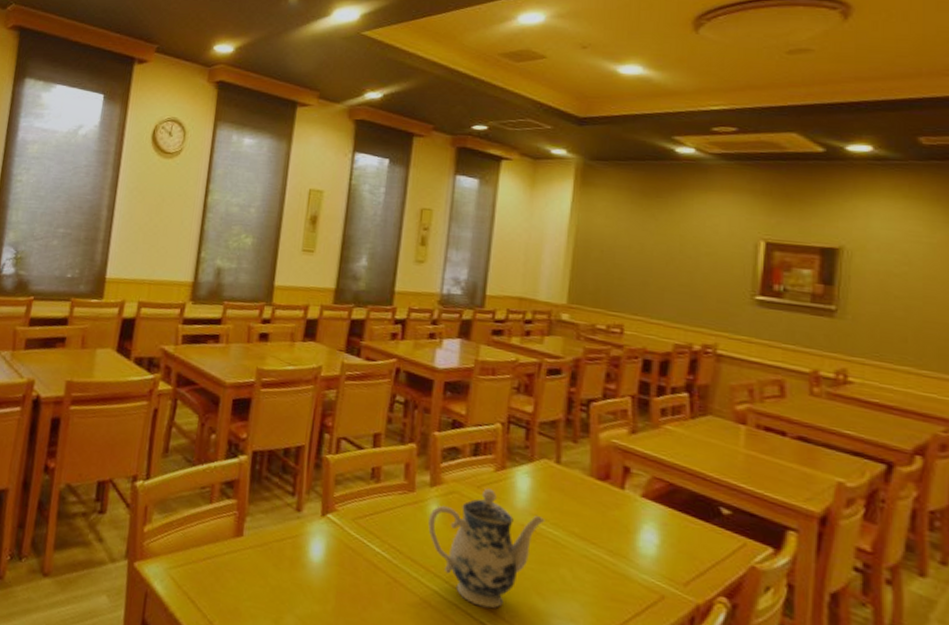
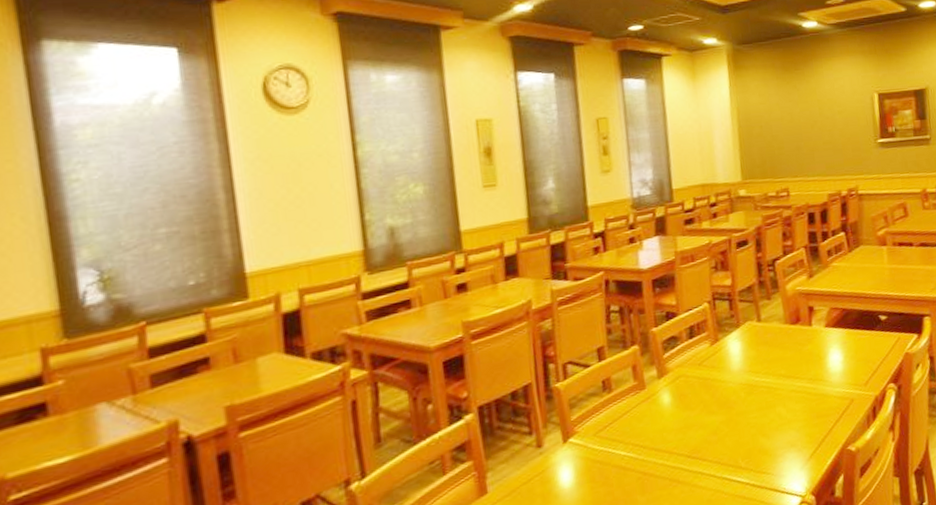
teapot: present [428,488,545,609] -> none [662,362,758,466]

